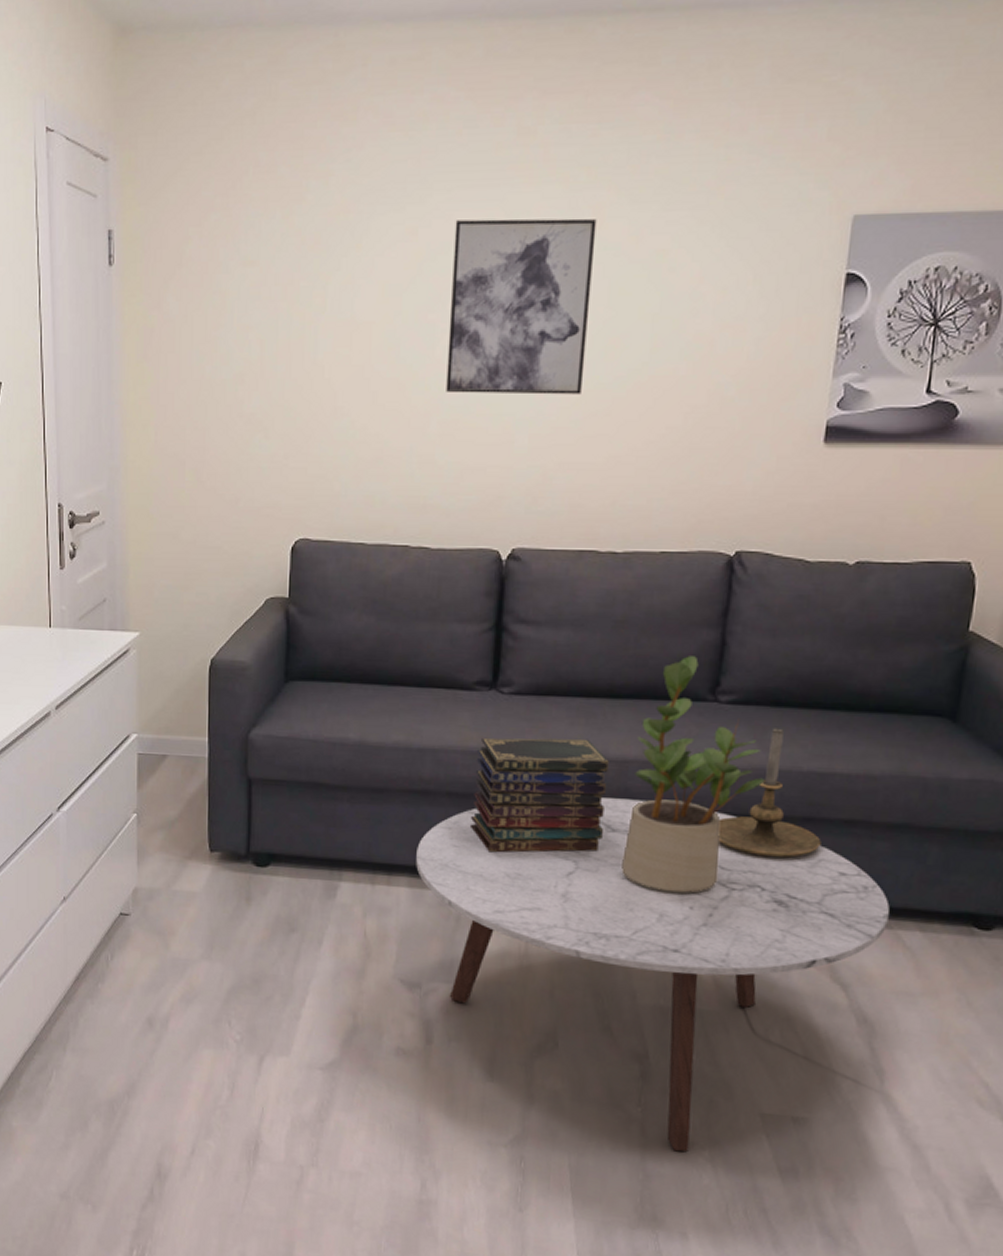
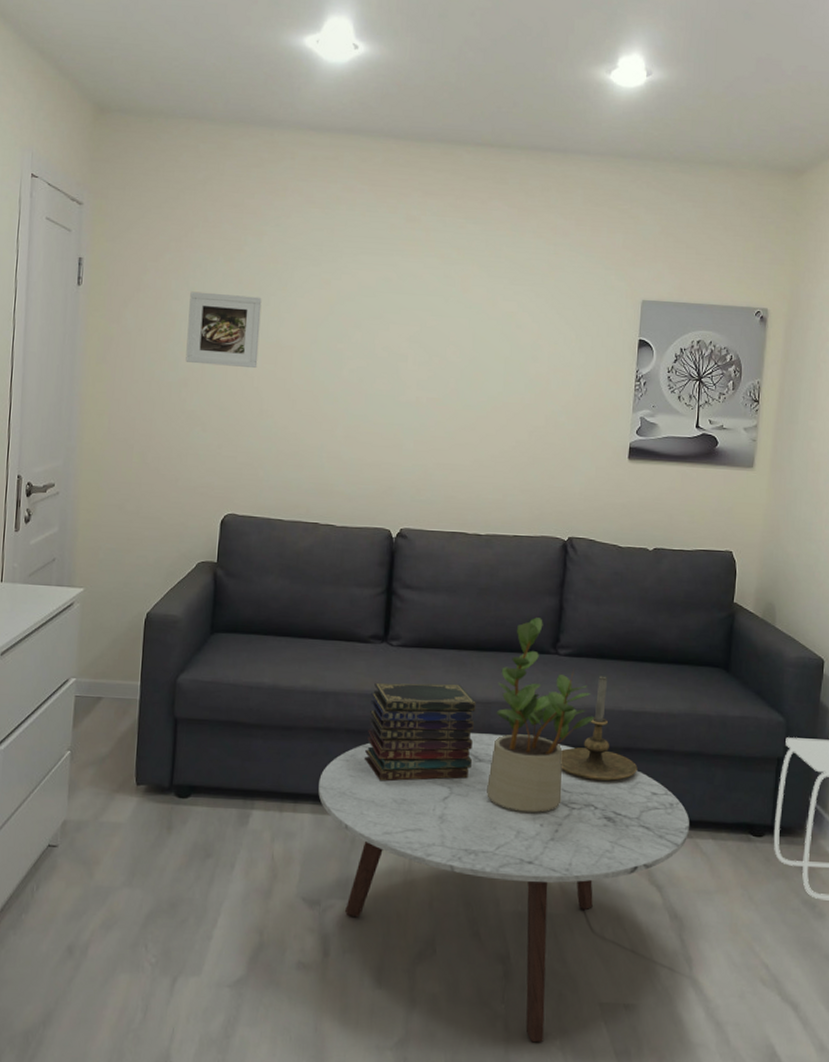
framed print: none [241,260,331,354] -> present [185,291,262,368]
wall art: present [446,218,597,395] -> none [350,277,464,413]

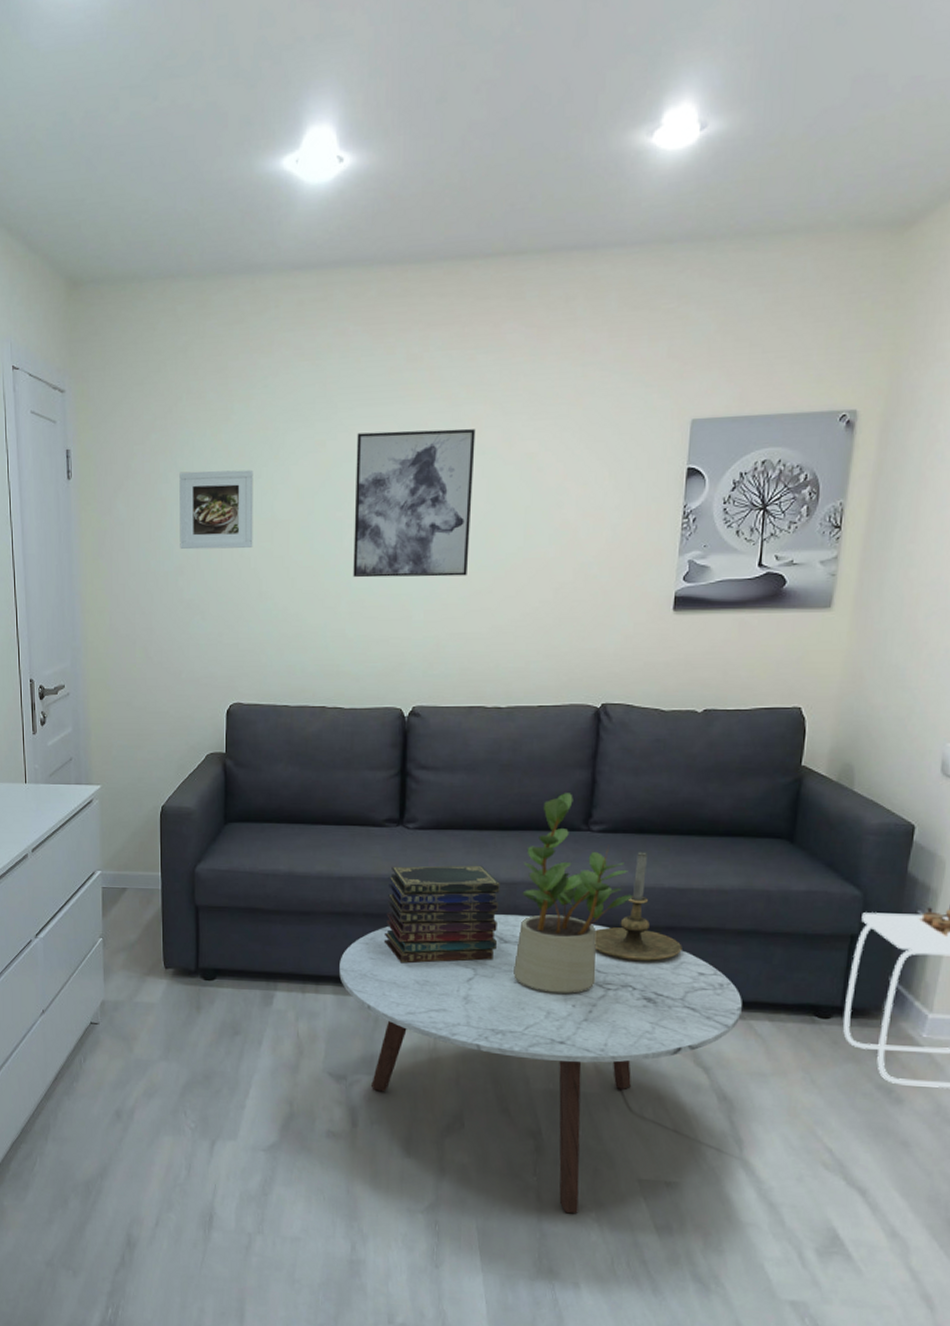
wall art: none [350,277,464,413] -> present [353,428,476,578]

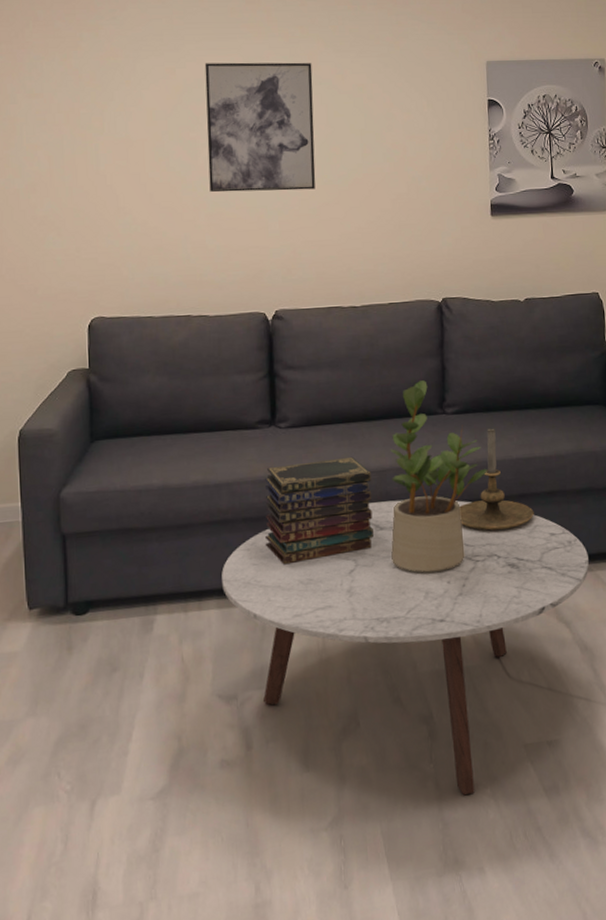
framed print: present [179,469,253,550] -> none [28,93,109,168]

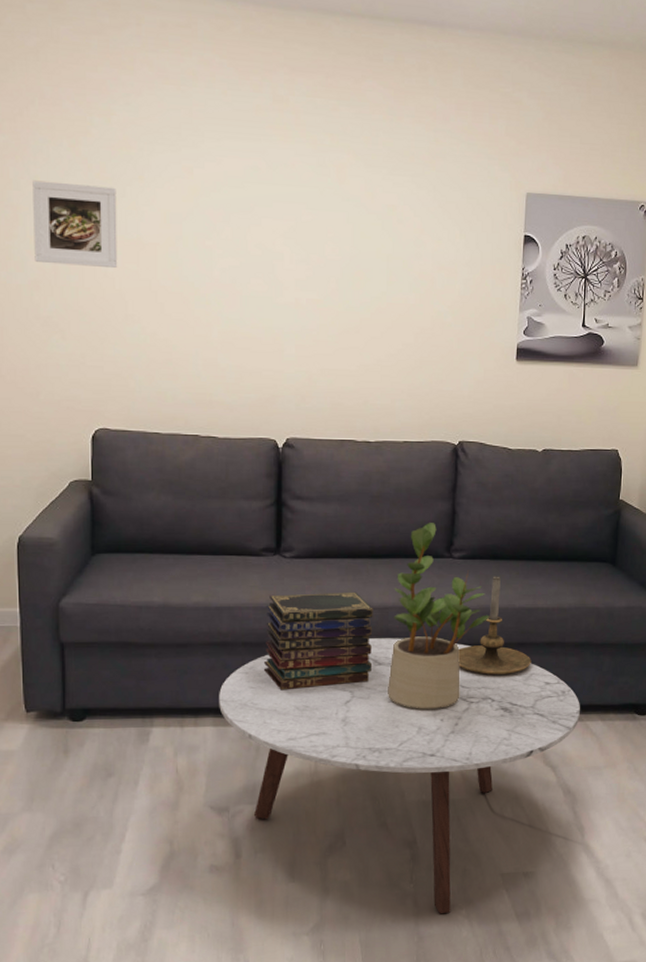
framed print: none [28,93,109,168] -> present [32,180,118,268]
wall art: present [204,62,316,193] -> none [224,165,340,315]

